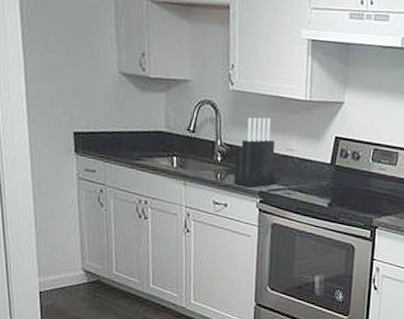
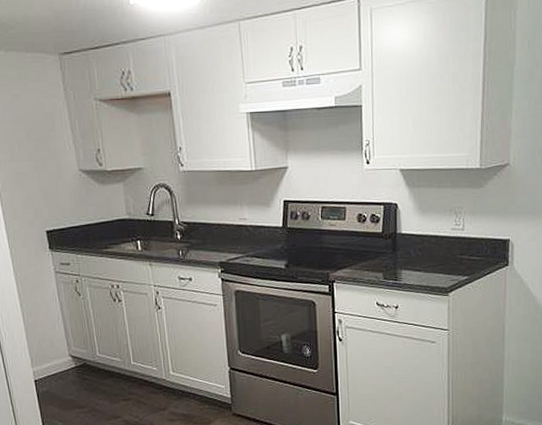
knife block: present [234,117,276,188] -> none [192,192,231,260]

